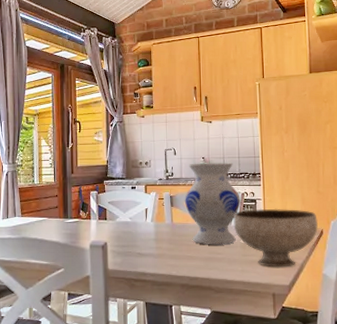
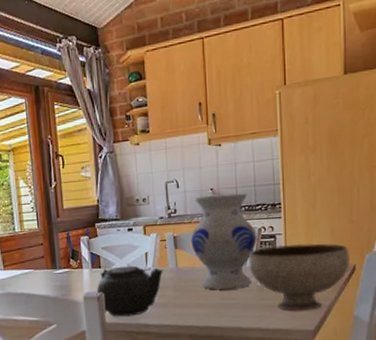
teapot: none [101,219,161,265] -> present [96,265,164,317]

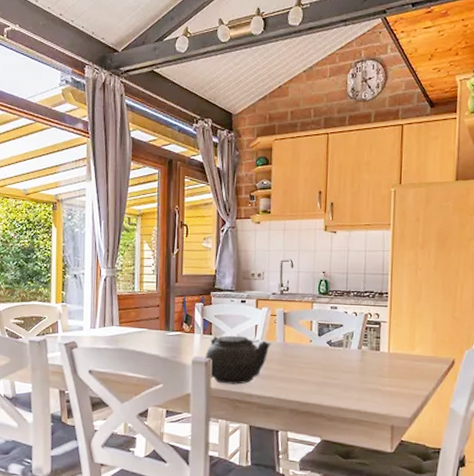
vase: present [190,193,257,290] -> none [299,278,363,369]
bowl: present [249,243,349,311] -> none [353,332,450,399]

